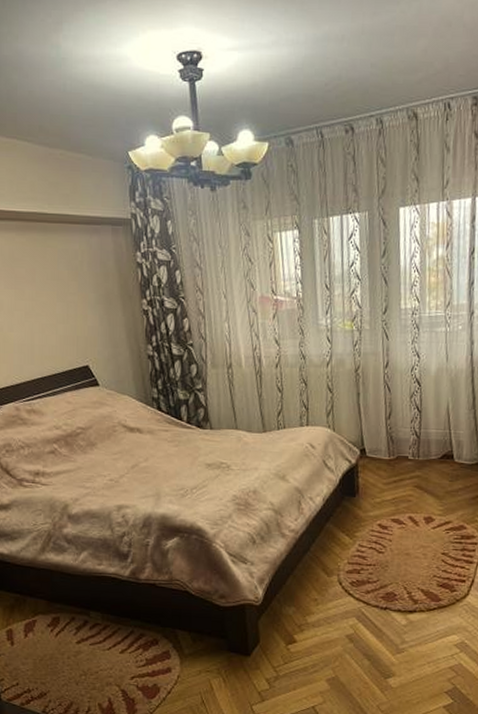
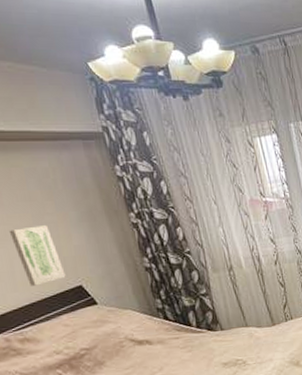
wall art: none [35,304,76,361] -> present [8,225,66,286]

